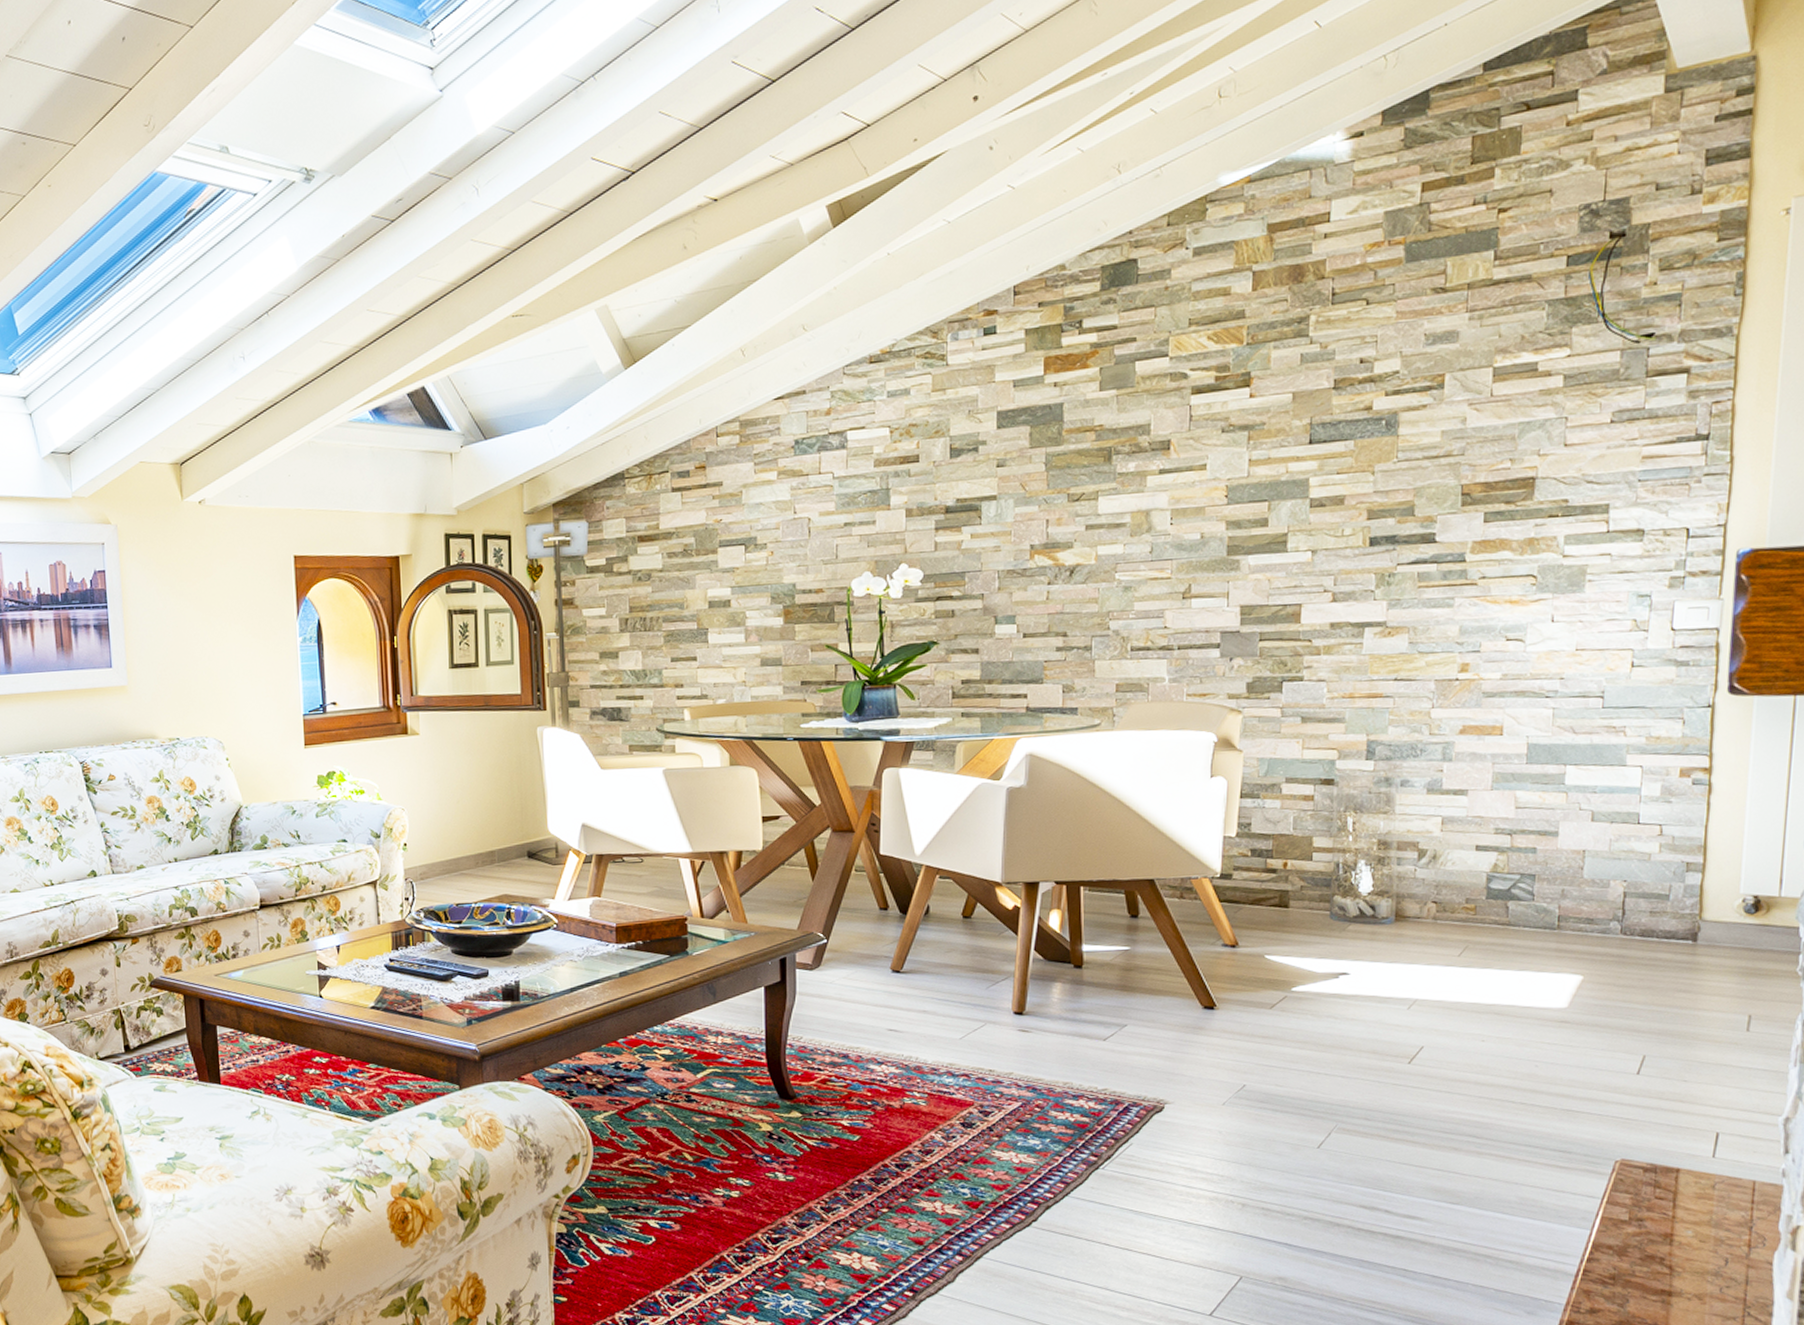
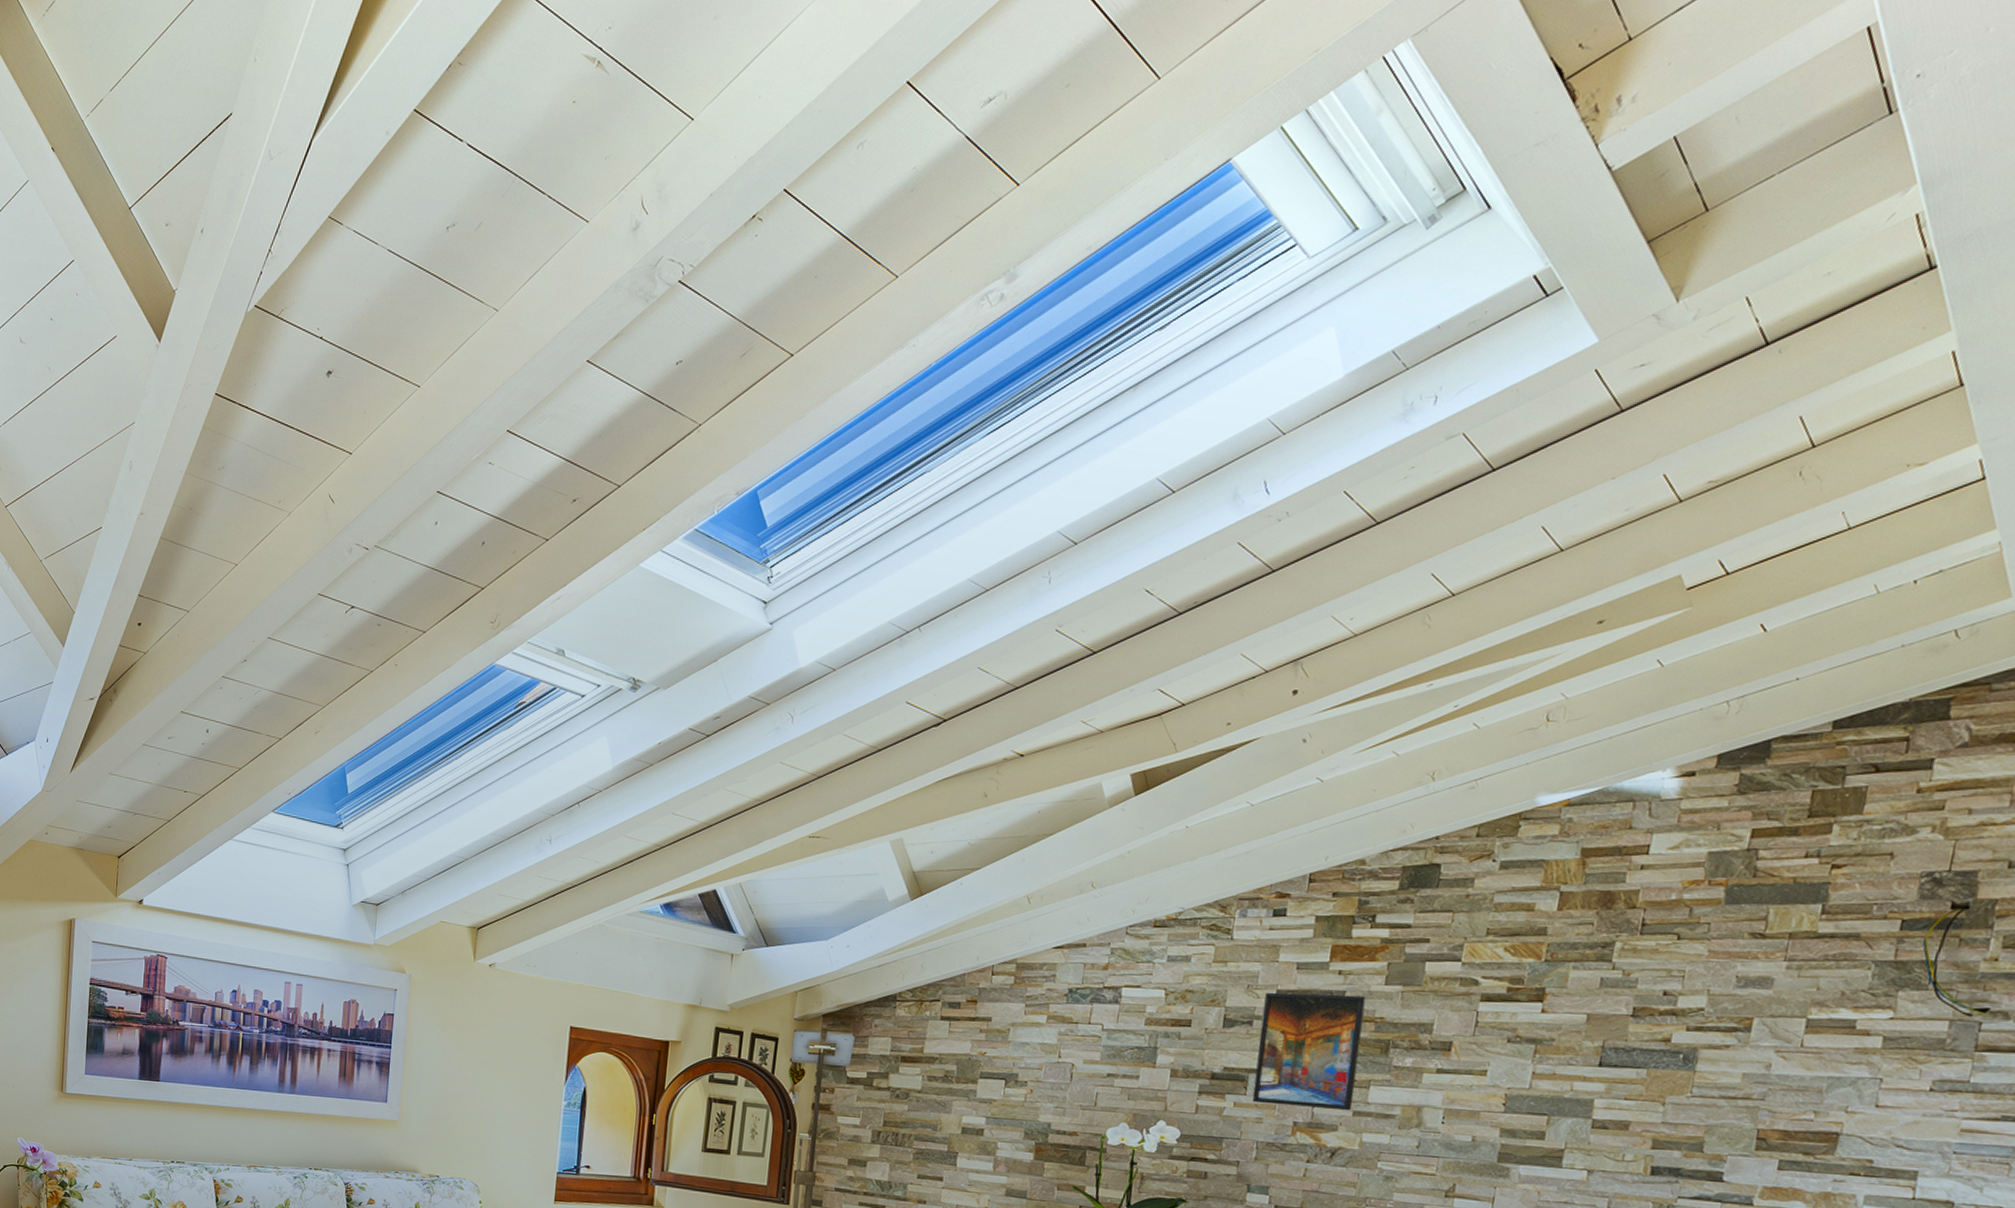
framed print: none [986,405,1084,532] -> present [1251,992,1366,1111]

